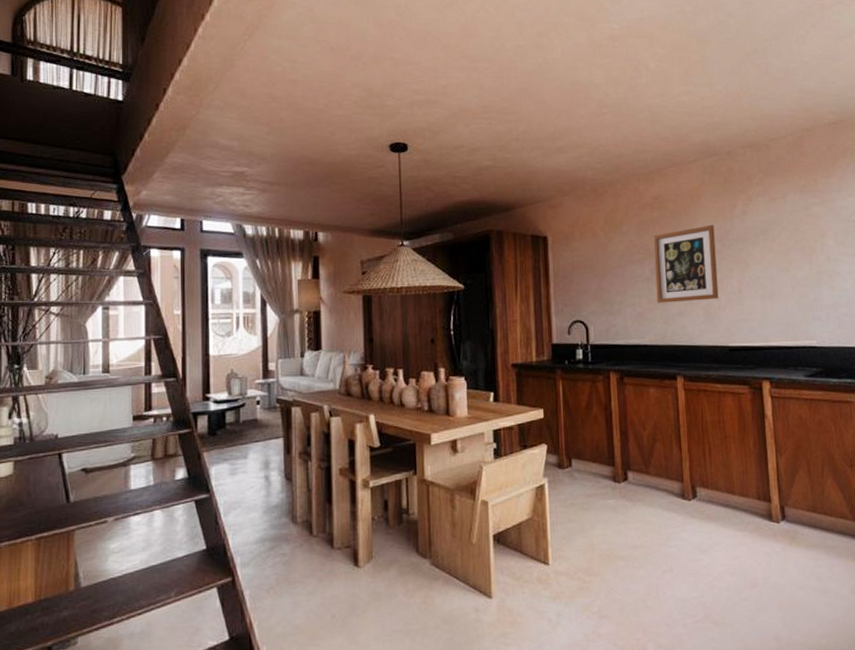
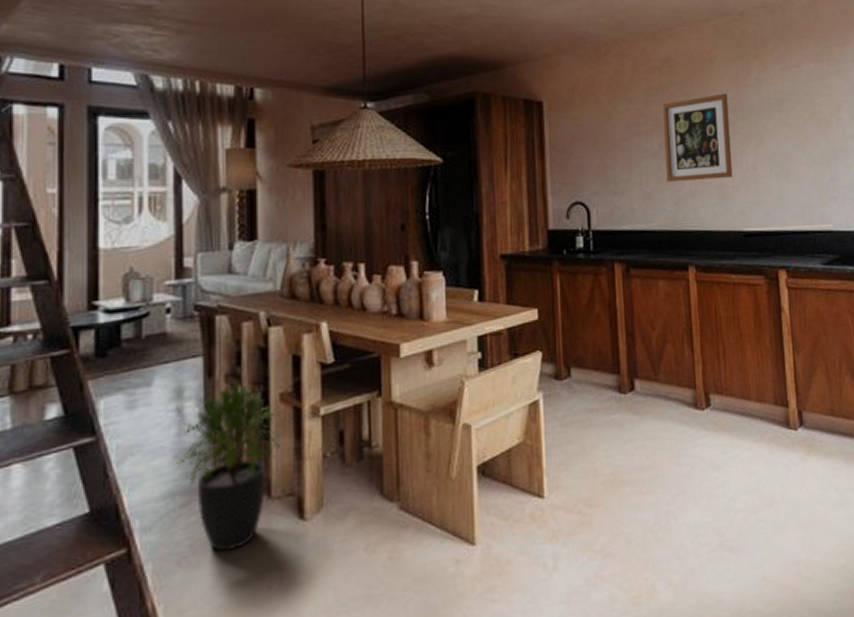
potted plant: none [263,458,342,587] -> present [173,382,283,552]

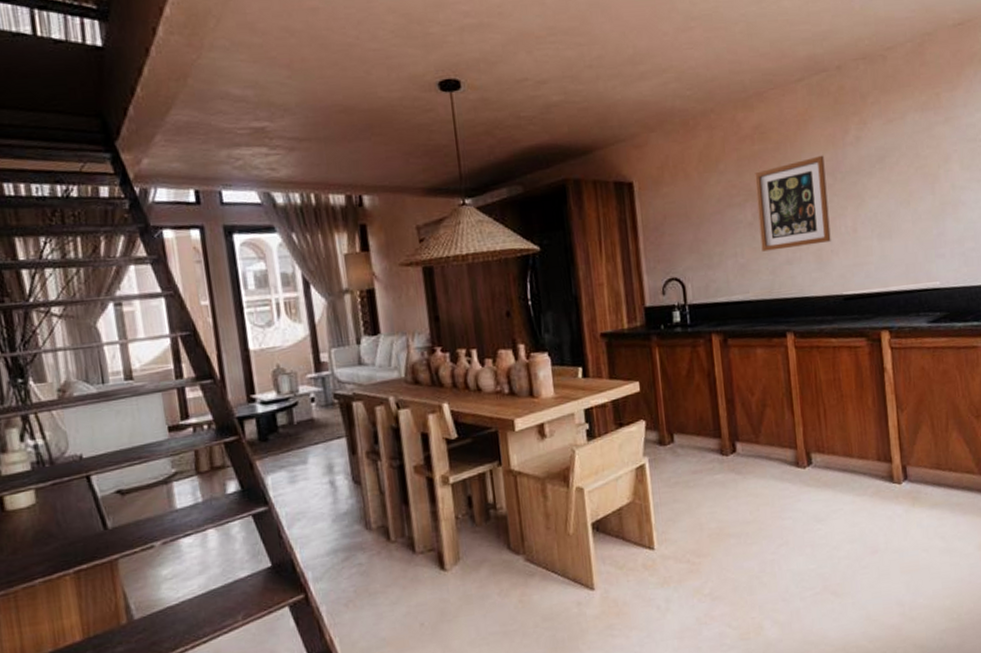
potted plant: present [173,382,283,552] -> none [332,457,420,597]

